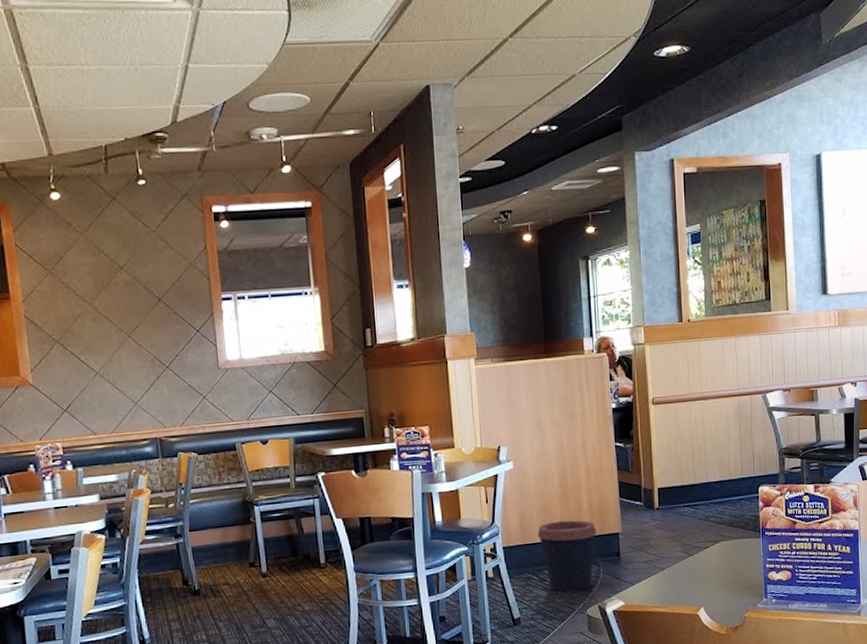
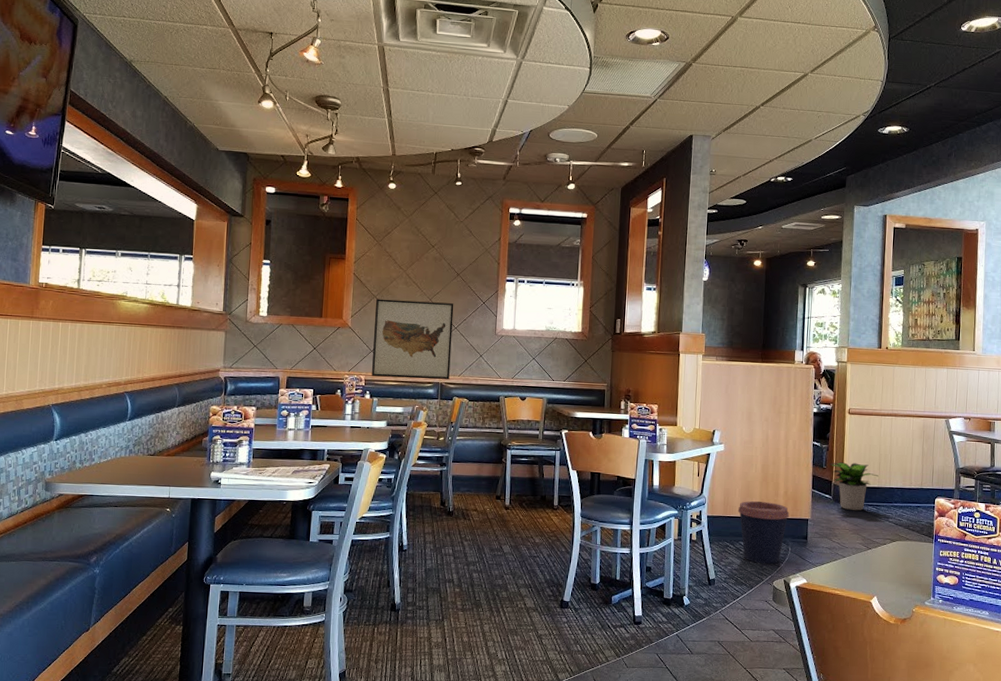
wall art: none [60,337,169,442] -> present [372,299,454,380]
potted plant: none [635,460,693,516] -> present [829,462,879,511]

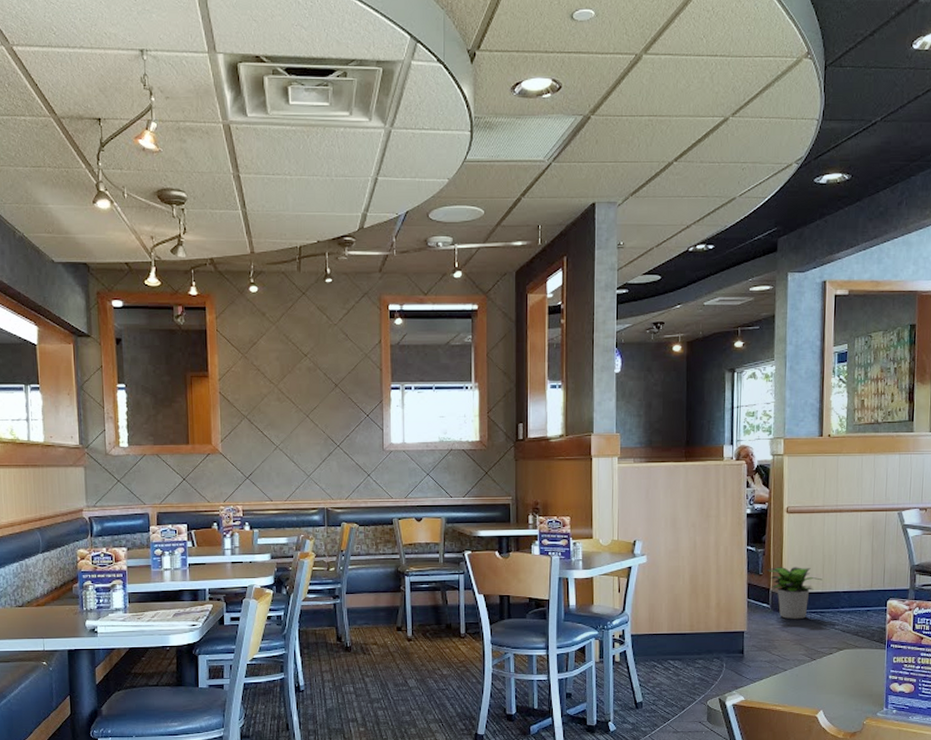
wall art: present [372,299,454,380] -> none [247,418,336,505]
coffee cup: present [737,501,789,565] -> none [664,616,723,683]

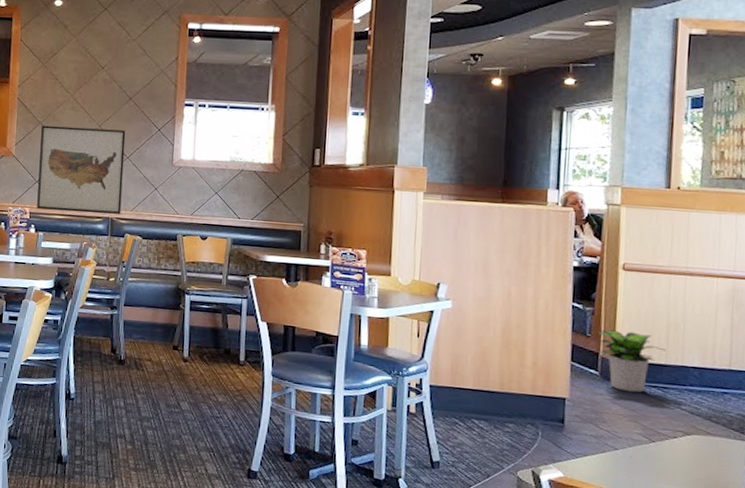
wall art: none [247,418,336,505] -> present [37,125,126,214]

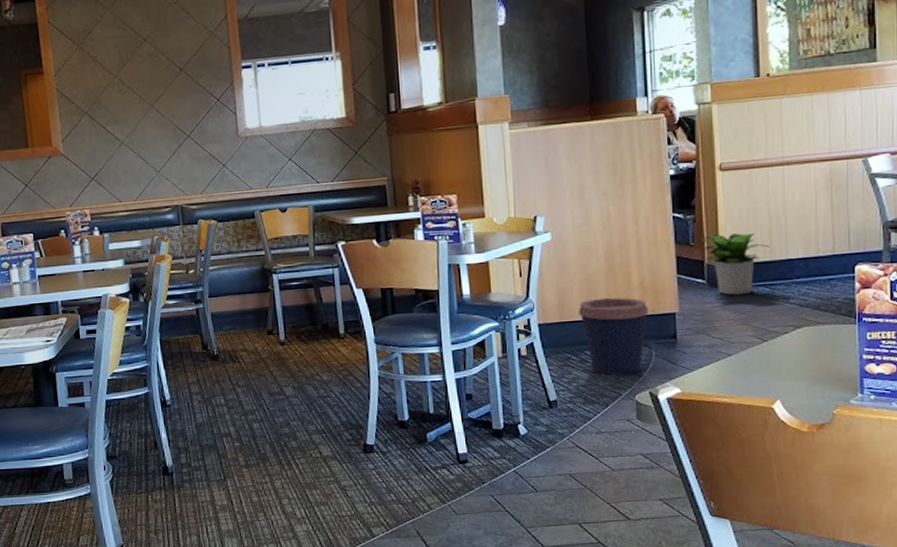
wall art: present [37,125,126,214] -> none [88,106,190,208]
coffee cup: none [469,370,540,450] -> present [578,297,649,376]

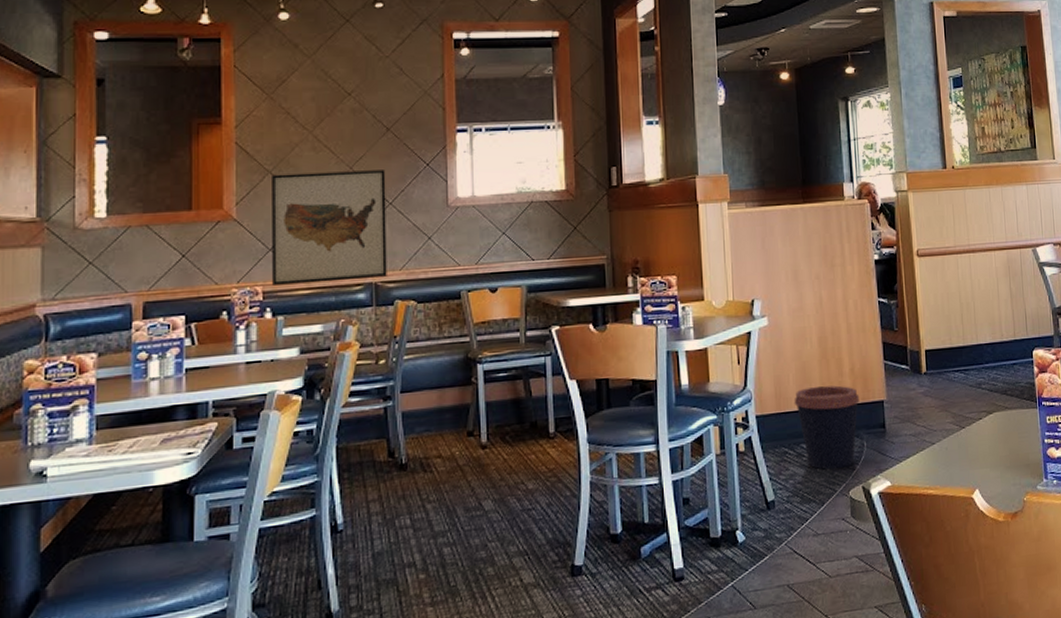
wall art: none [88,106,190,208] -> present [272,170,387,285]
potted plant: present [697,233,770,296] -> none [900,318,962,382]

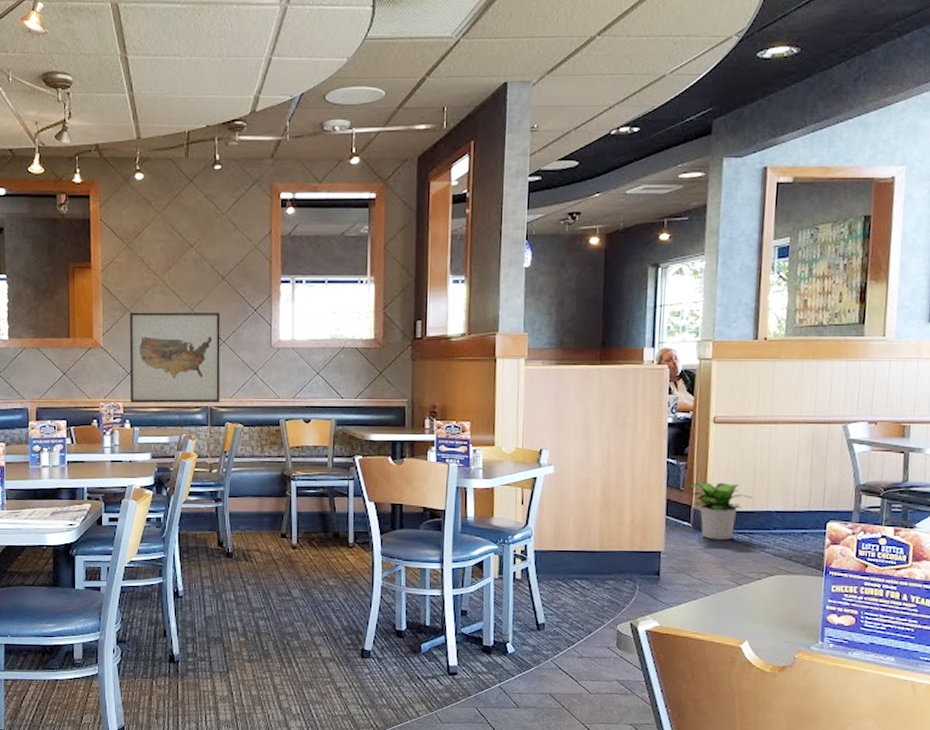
coffee cup: present [794,385,860,470] -> none [572,532,637,606]
potted plant: none [900,318,962,382] -> present [687,482,752,541]

